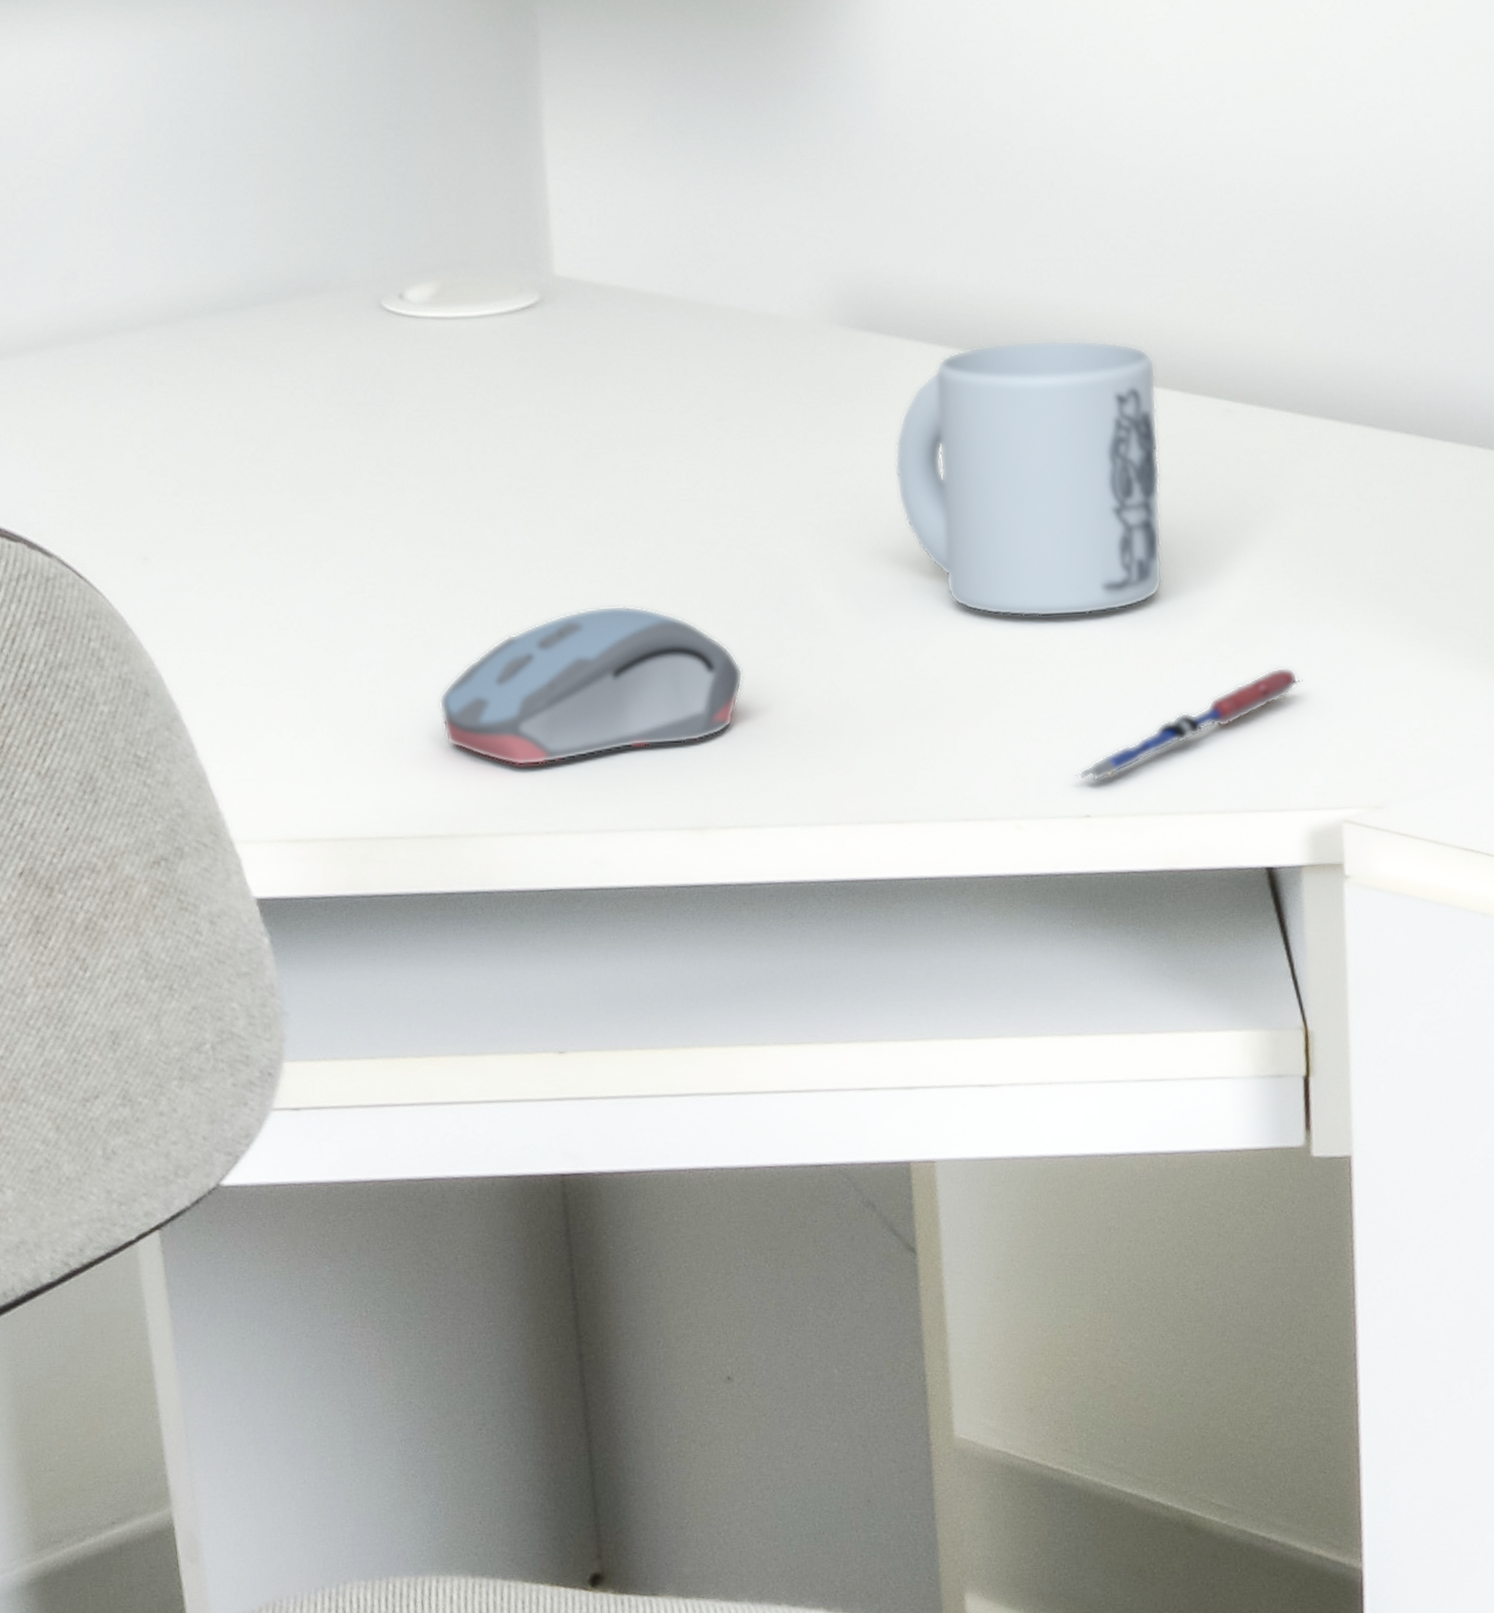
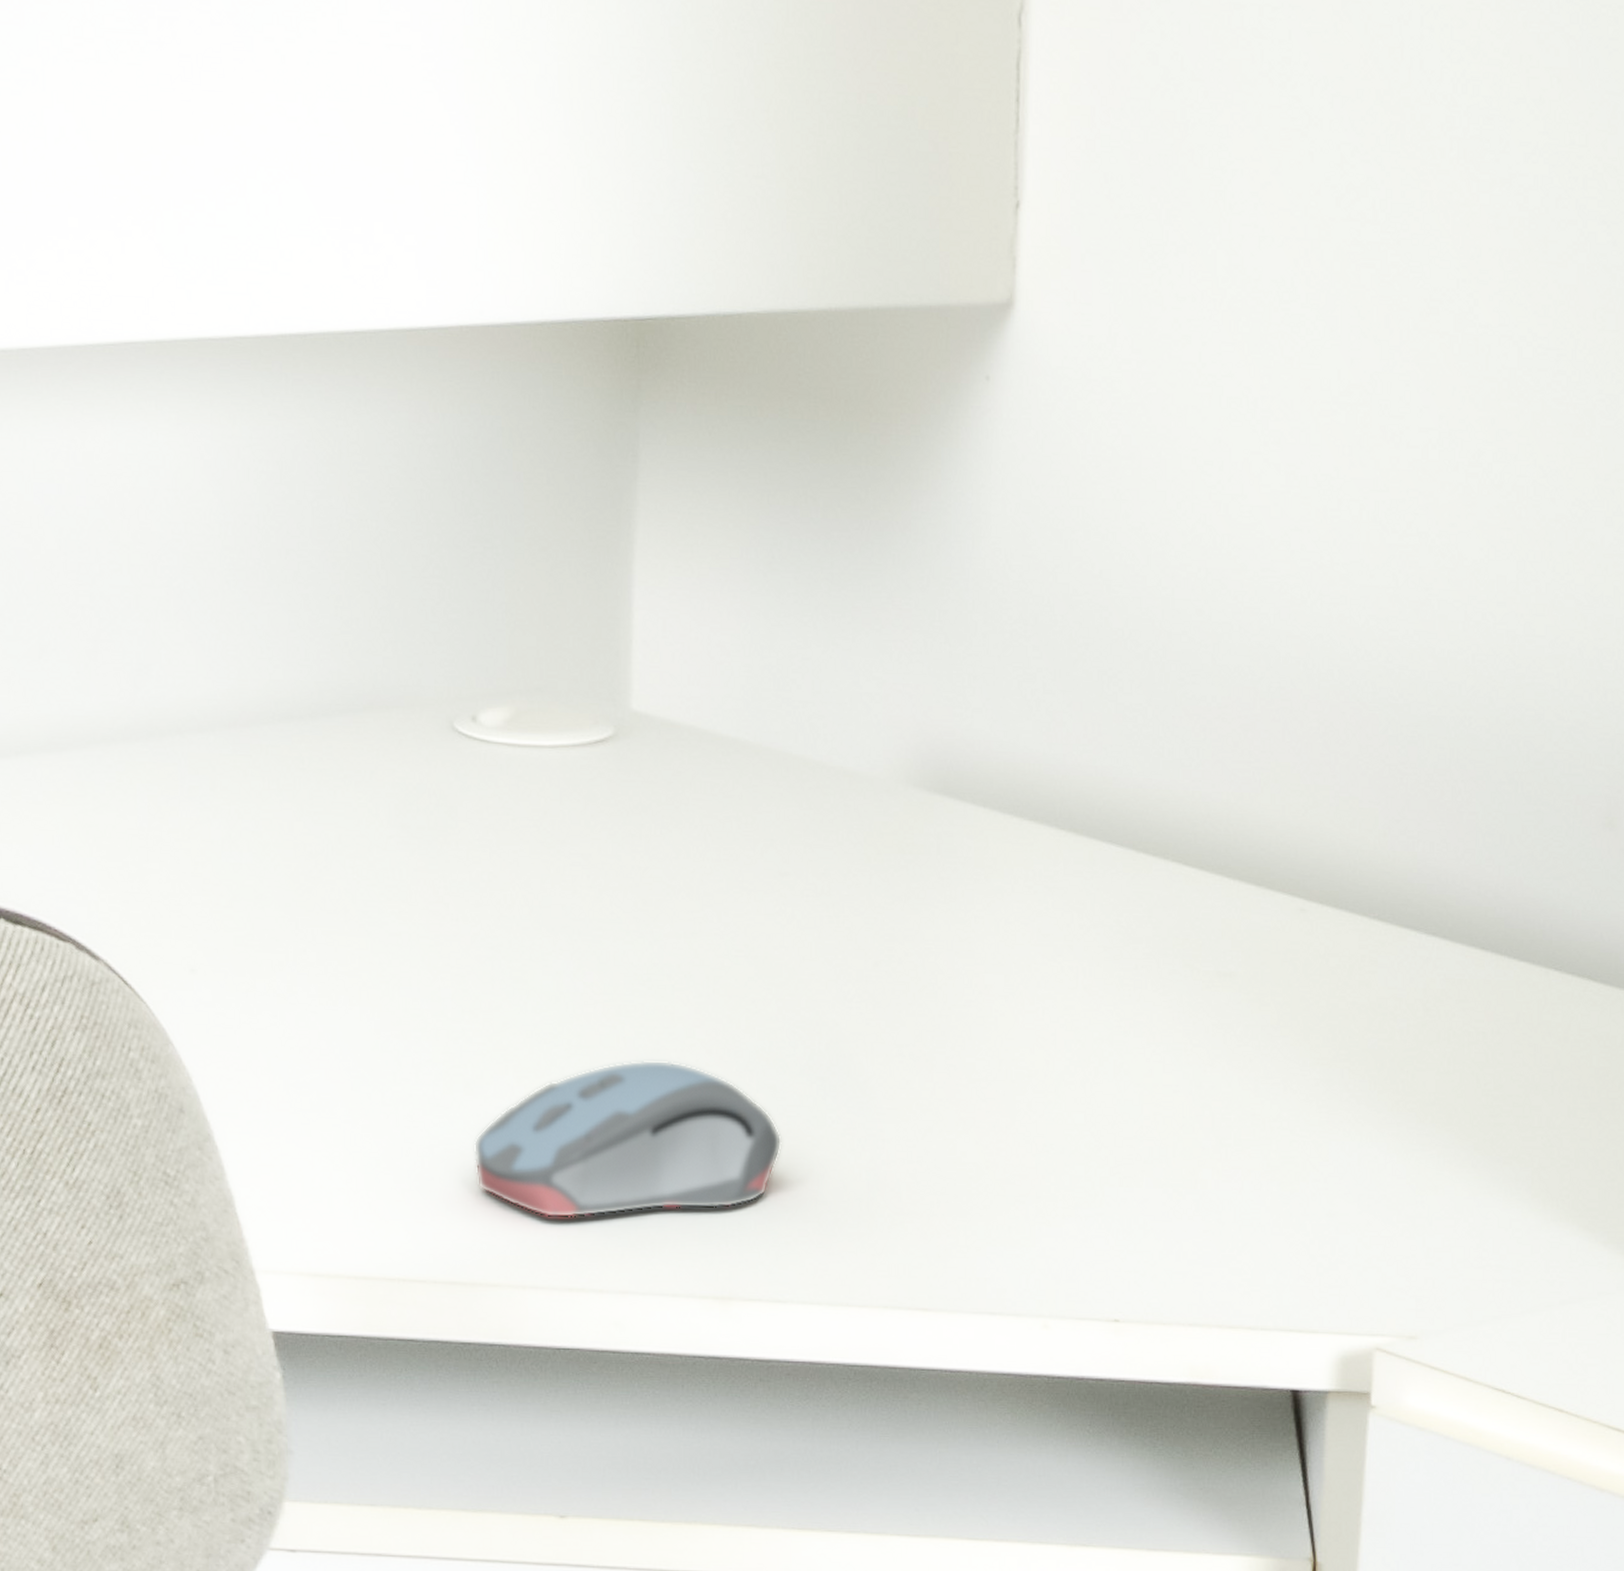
mug: present [894,340,1163,617] -> none [957,819,1233,1111]
pen: present [1074,667,1303,781] -> none [1107,1182,1349,1285]

